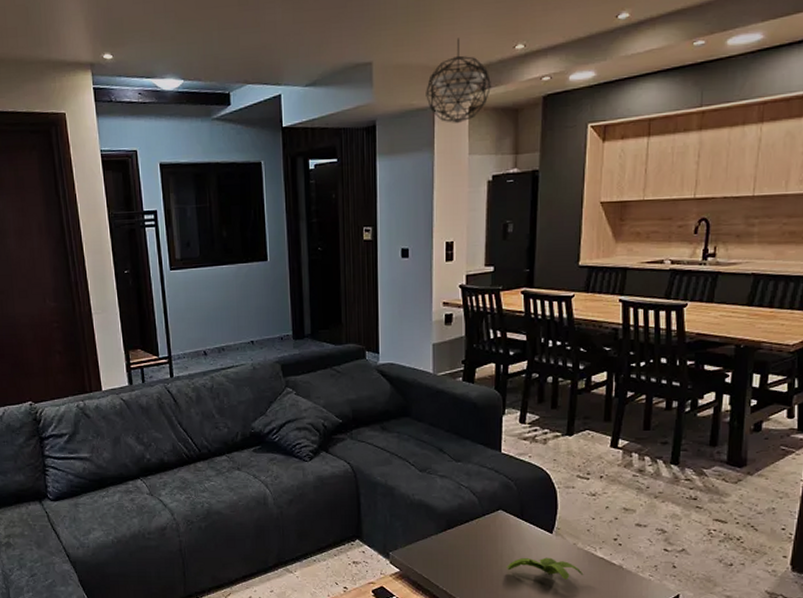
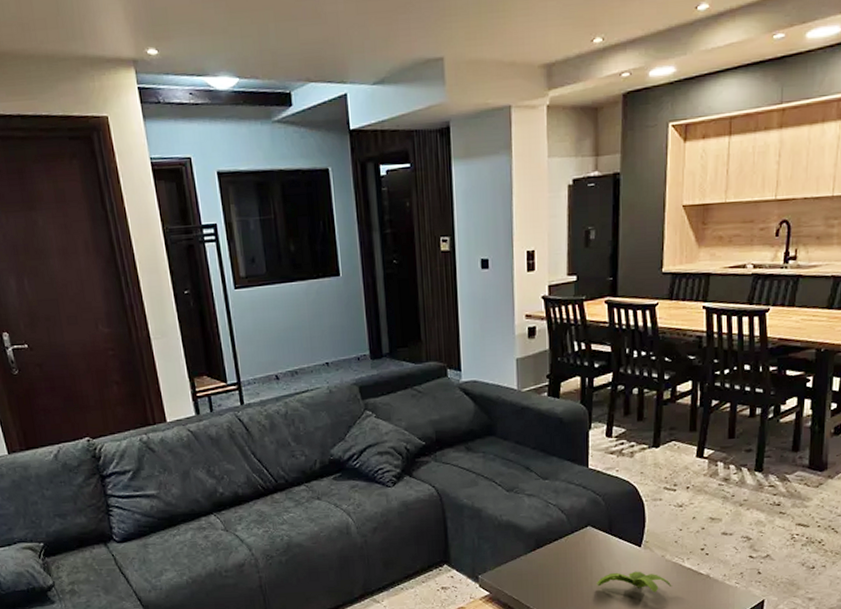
pendant light: present [426,38,491,123] -> none [501,30,569,124]

